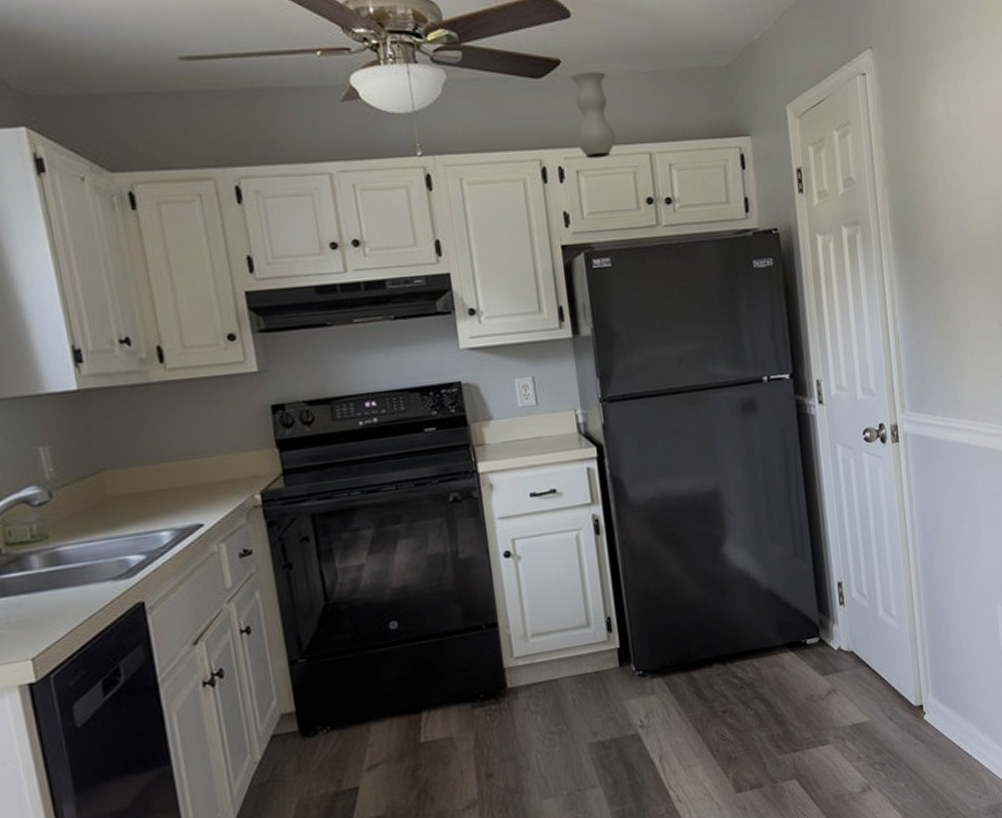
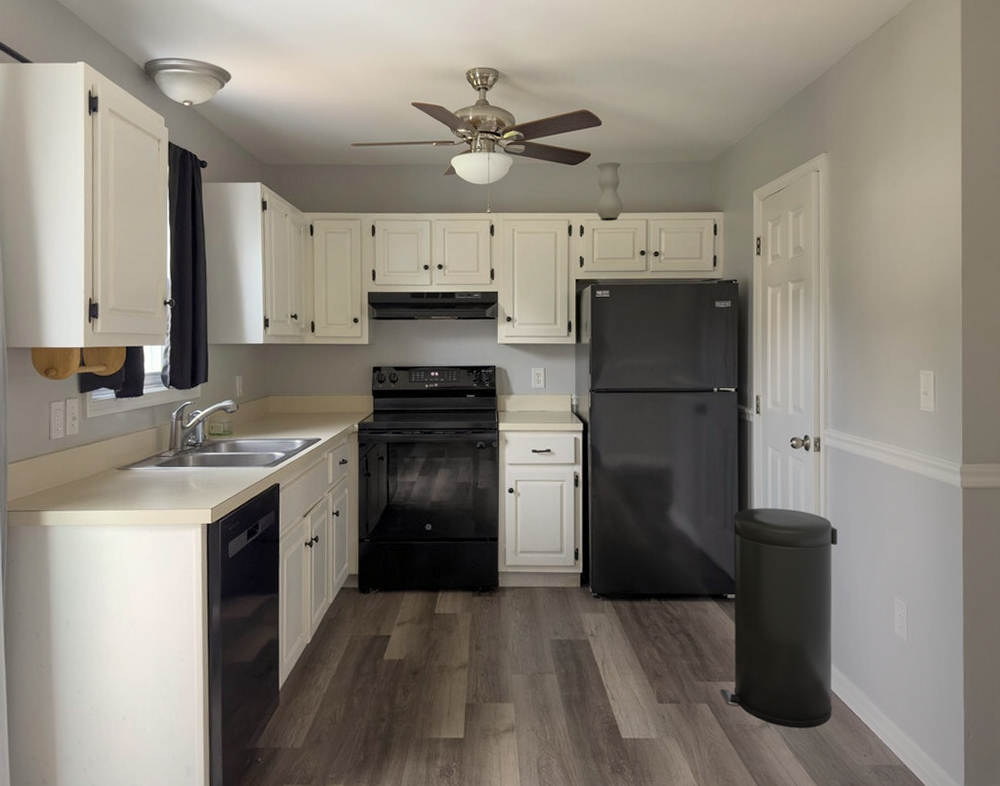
pedal bin: none [804,519,940,786] -> present [720,508,837,728]

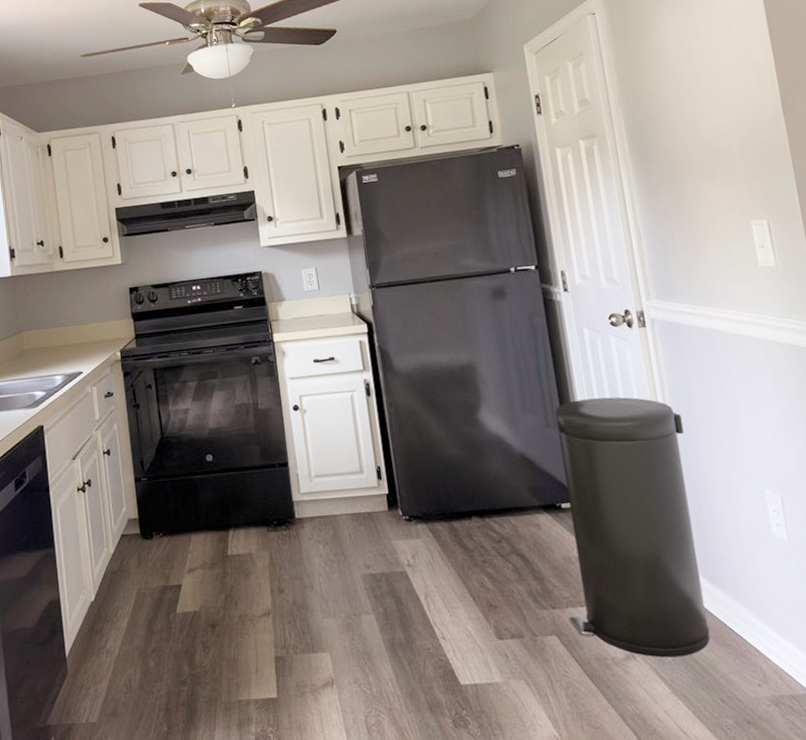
vase: present [595,161,623,221] -> none [344,34,380,100]

